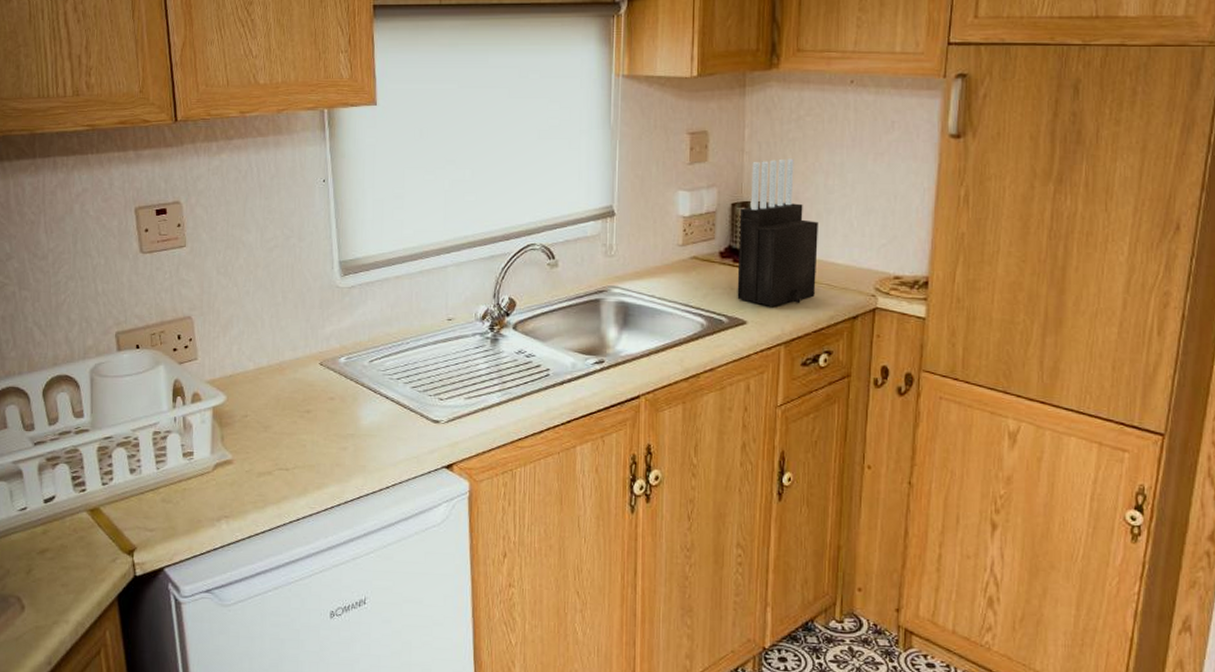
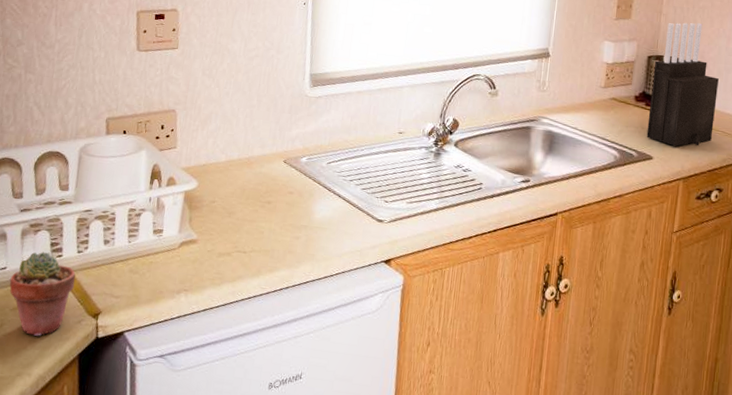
potted succulent: none [32,487,104,581] -> present [9,251,76,337]

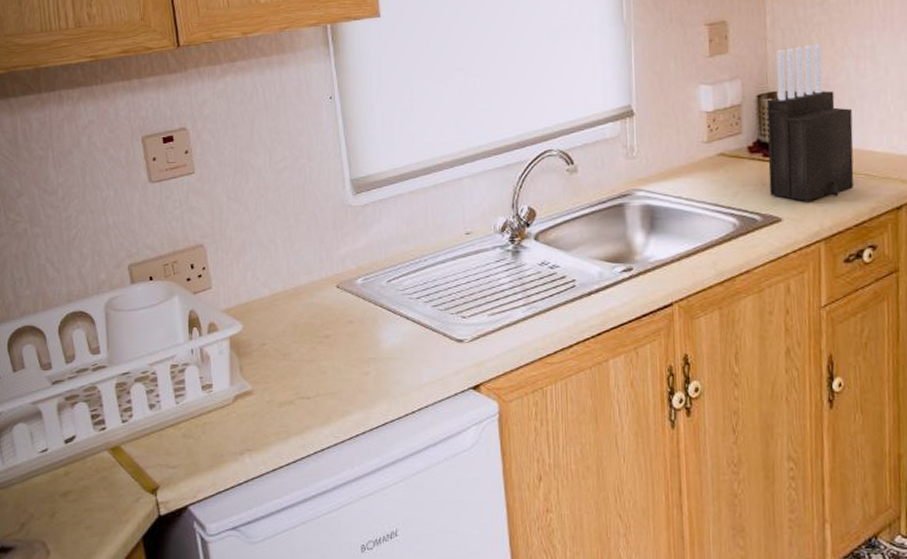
potted succulent: present [9,251,76,337] -> none [54,426,125,523]

